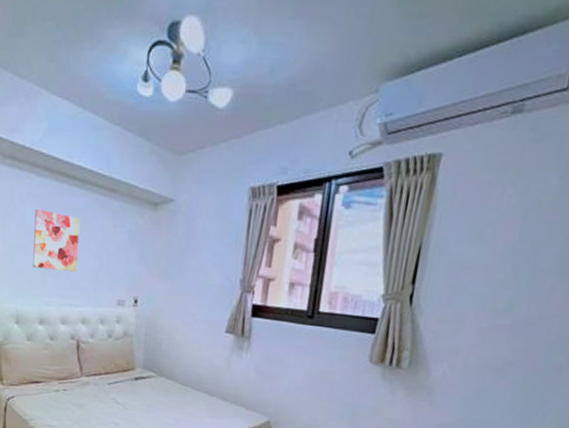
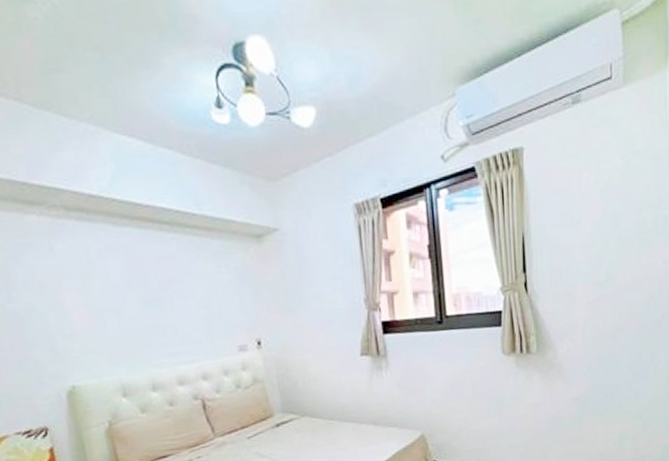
wall art: present [33,208,80,273] -> none [119,262,185,329]

